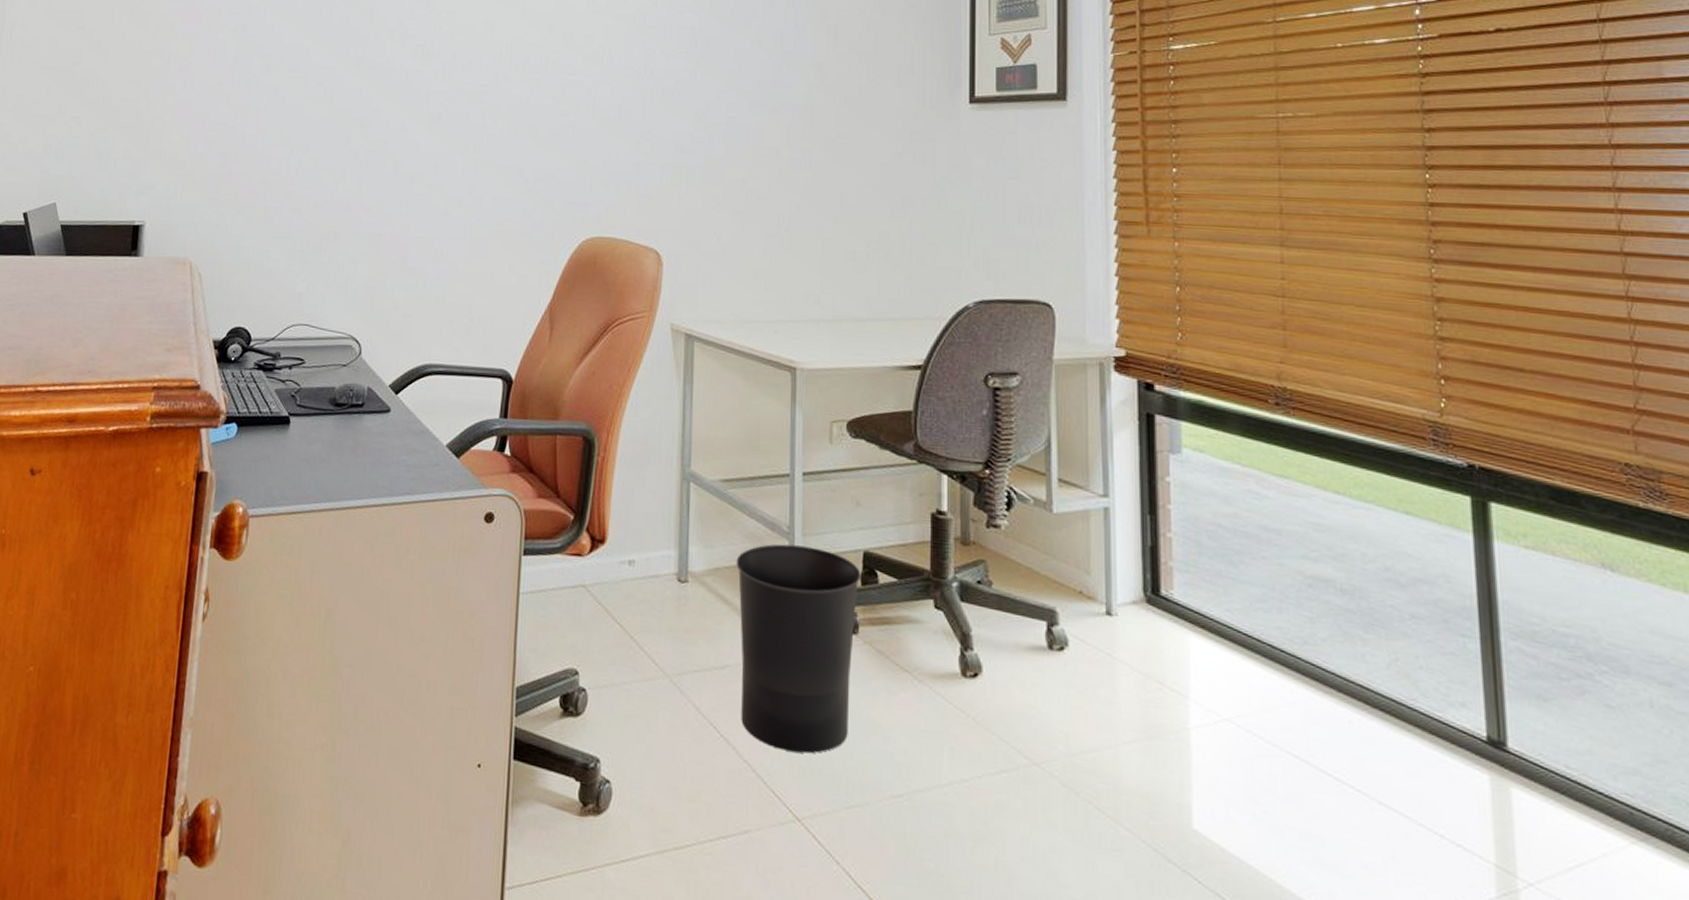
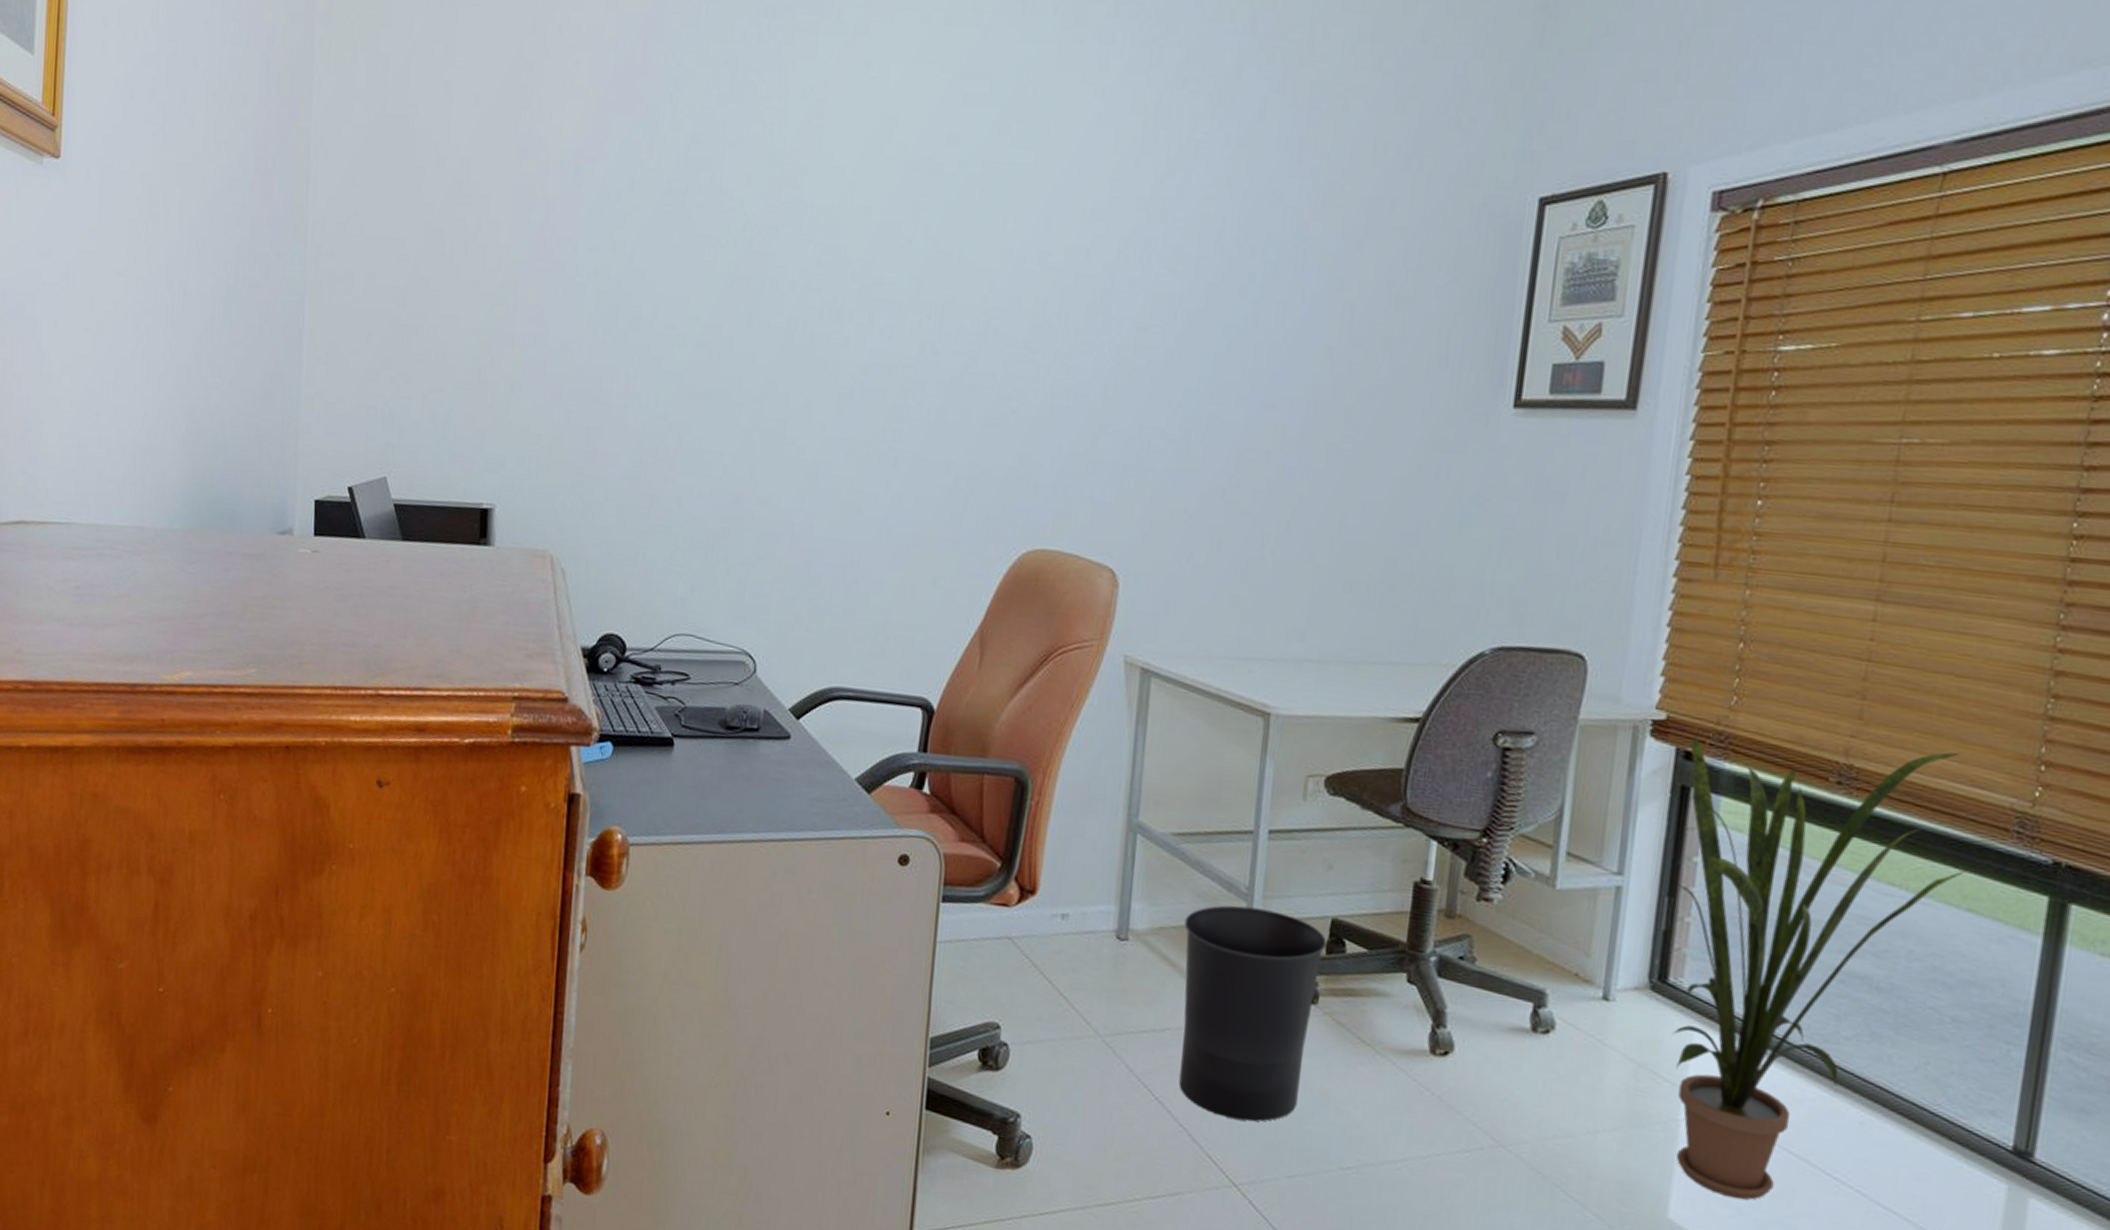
house plant: none [1150,369,1397,805] -> present [1673,736,1967,1200]

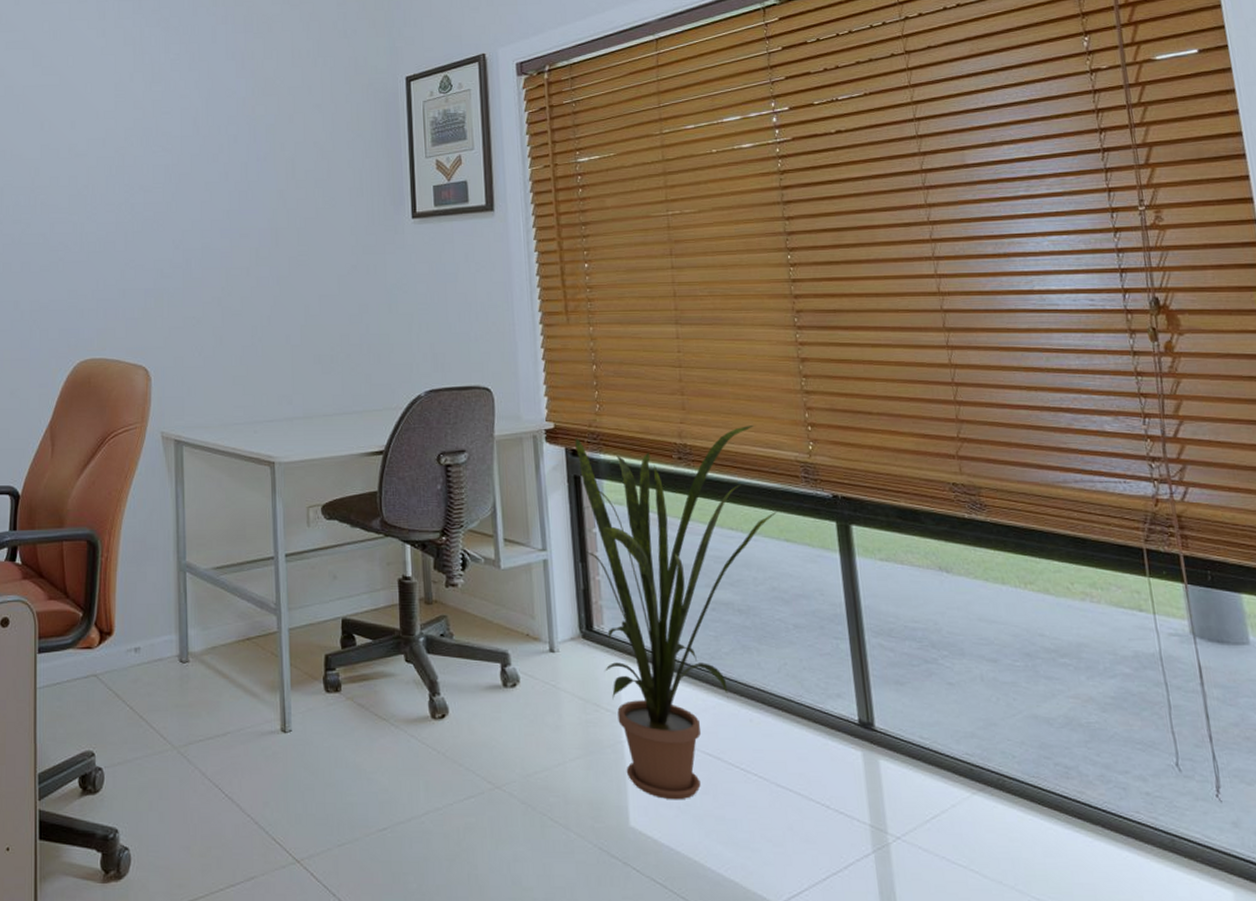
waste bin: present [1179,905,1327,1122] -> none [231,619,341,802]

